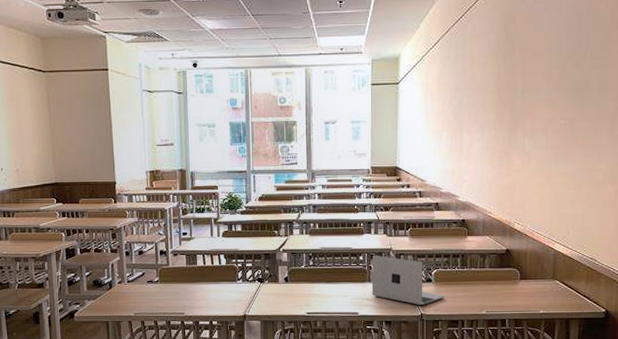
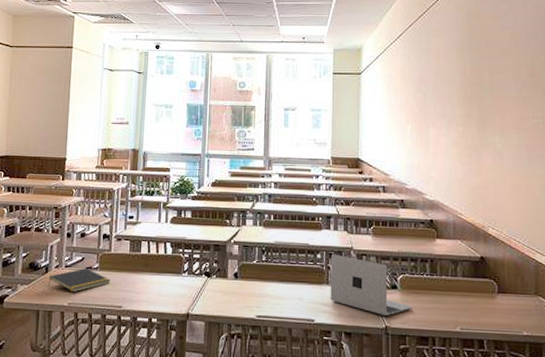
notepad: none [113,282,172,304] -> present [48,268,111,293]

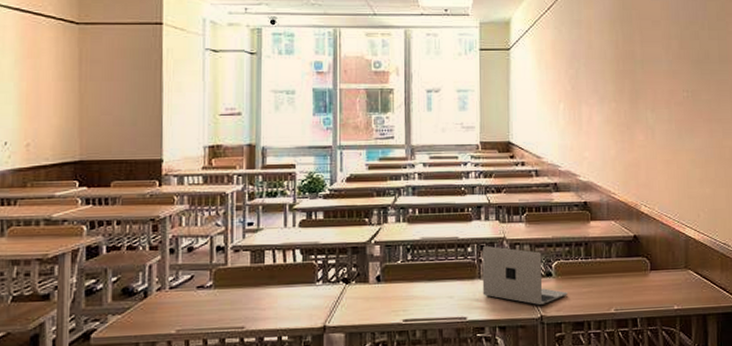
notepad: present [48,268,111,293] -> none [148,288,229,318]

